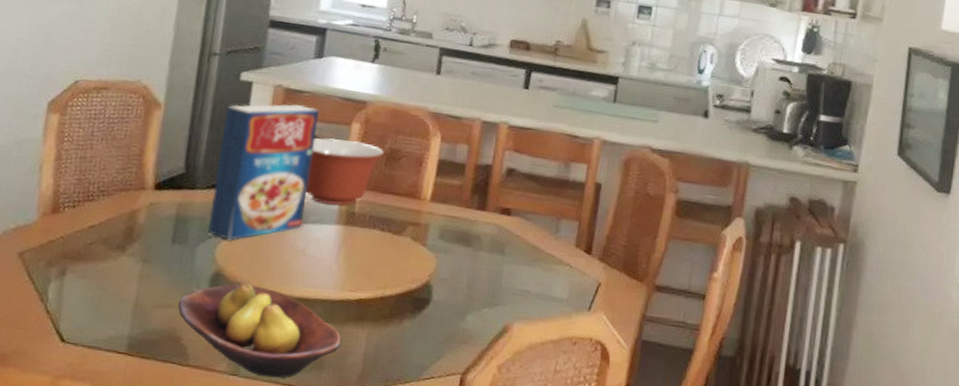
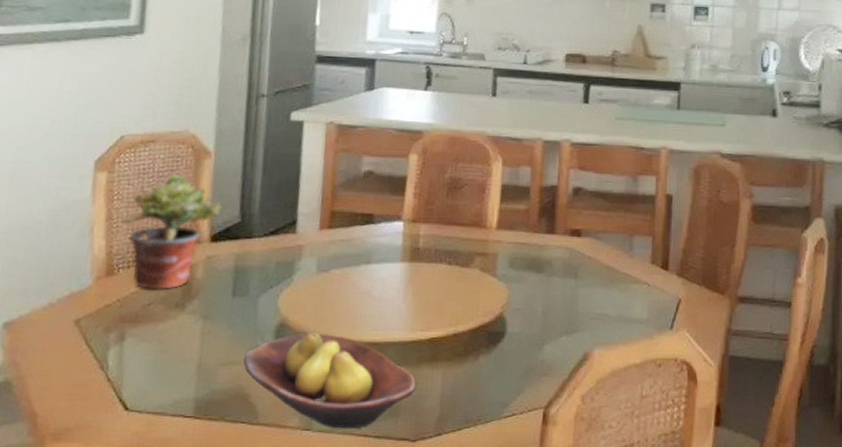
potted plant: none [71,121,169,231] -> present [122,174,223,289]
cereal box: present [208,104,319,240] -> none [269,140,374,288]
mixing bowl: present [306,138,385,206] -> none [367,173,446,243]

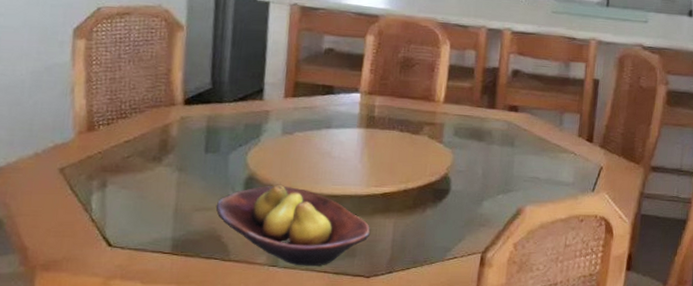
potted plant: present [122,174,223,289] -> none [101,44,195,144]

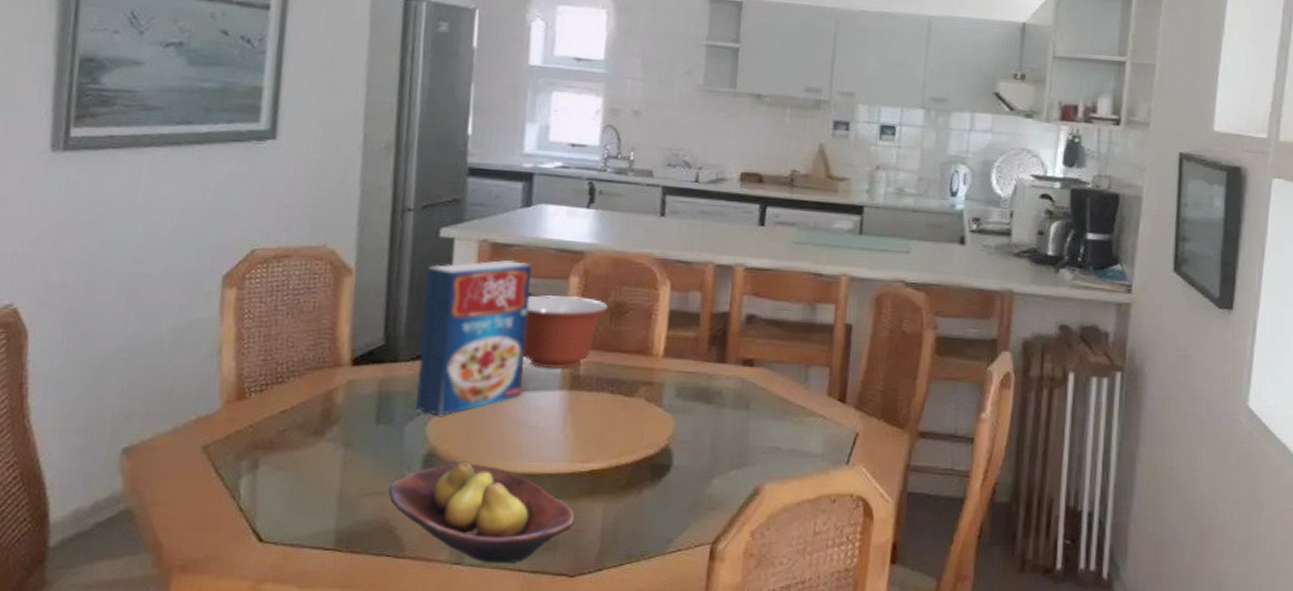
cereal box: none [238,20,334,147] -> present [416,259,532,416]
mixing bowl: none [328,50,399,112] -> present [524,295,609,370]

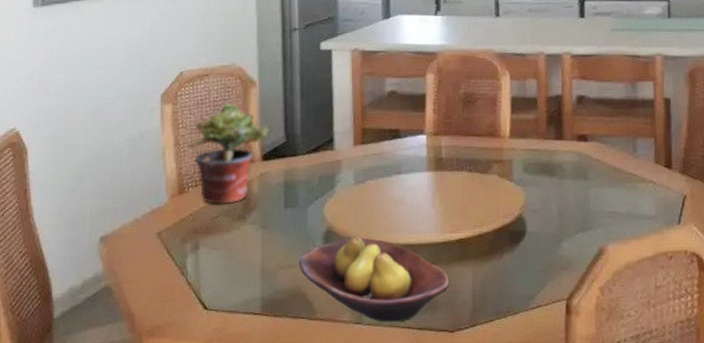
potted plant: none [254,292,365,415] -> present [188,103,270,204]
cereal box: present [416,259,532,416] -> none [312,64,397,199]
mixing bowl: present [524,295,609,370] -> none [394,91,461,154]

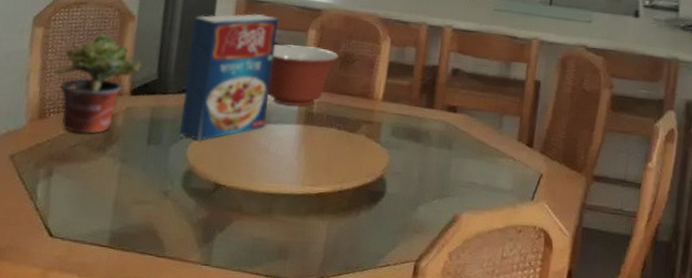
fruit bowl: present [299,237,450,322] -> none [154,180,304,267]
cereal box: none [312,64,397,199] -> present [180,13,278,141]
mixing bowl: none [394,91,461,154] -> present [268,44,340,107]

